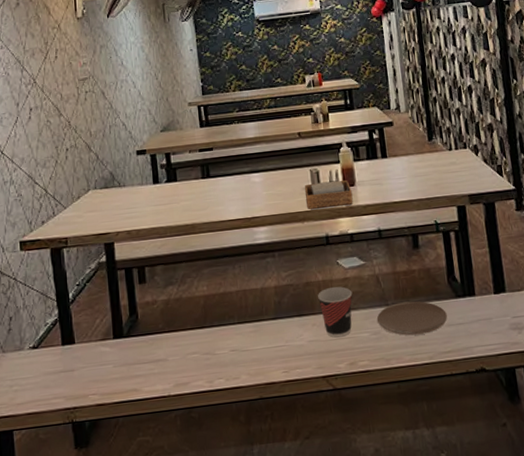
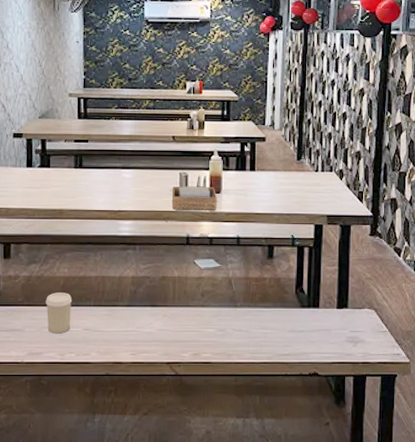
cup: none [187,312,216,360] -> present [46,293,73,334]
cup: present [318,286,353,338] -> none [172,283,205,330]
plate: present [376,301,447,336] -> none [224,305,290,336]

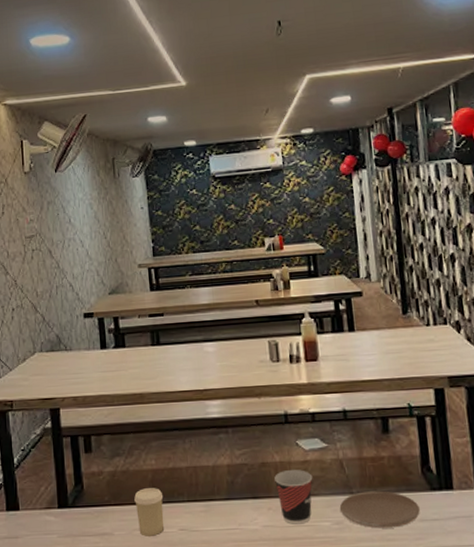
napkin holder: present [171,186,217,210] -> none [261,354,316,384]
cup: none [172,283,205,330] -> present [274,469,313,524]
plate: none [224,305,290,336] -> present [339,490,420,529]

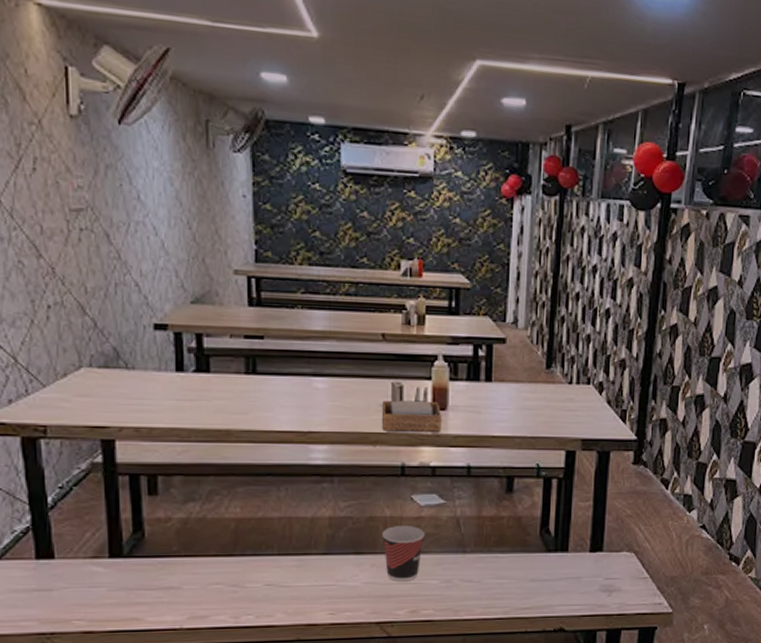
cup: present [134,488,164,536] -> none [211,539,248,591]
napkin holder: none [261,354,316,384] -> present [381,400,442,432]
plate: present [339,490,420,529] -> none [450,550,532,588]

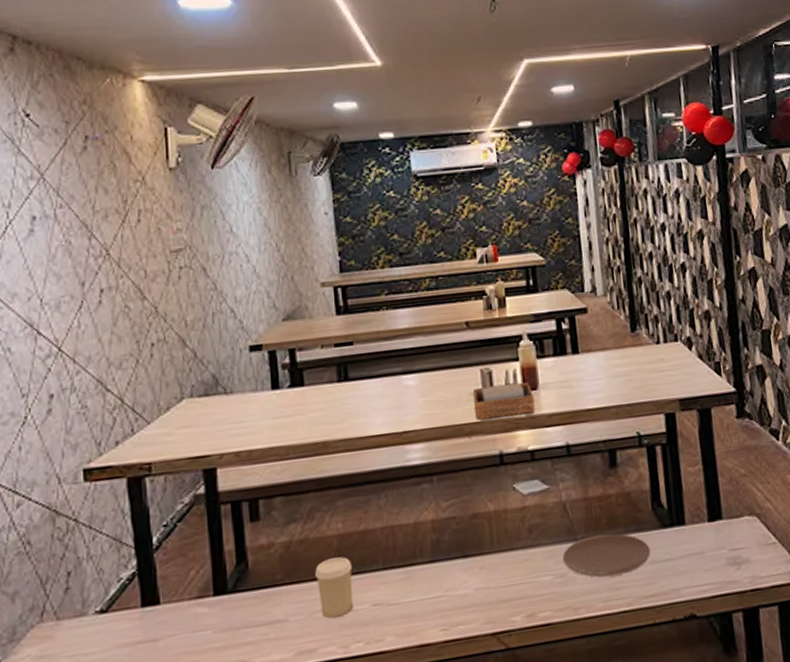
cup: none [211,539,248,591] -> present [315,557,353,619]
cup: present [382,525,425,582] -> none [488,518,532,584]
plate: none [450,550,532,588] -> present [562,533,651,578]

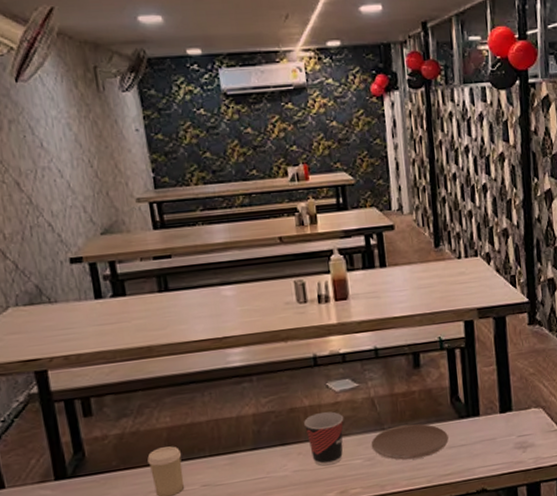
napkin holder: present [472,382,535,420] -> none [287,293,346,327]
cup: none [488,518,532,584] -> present [304,411,344,466]

